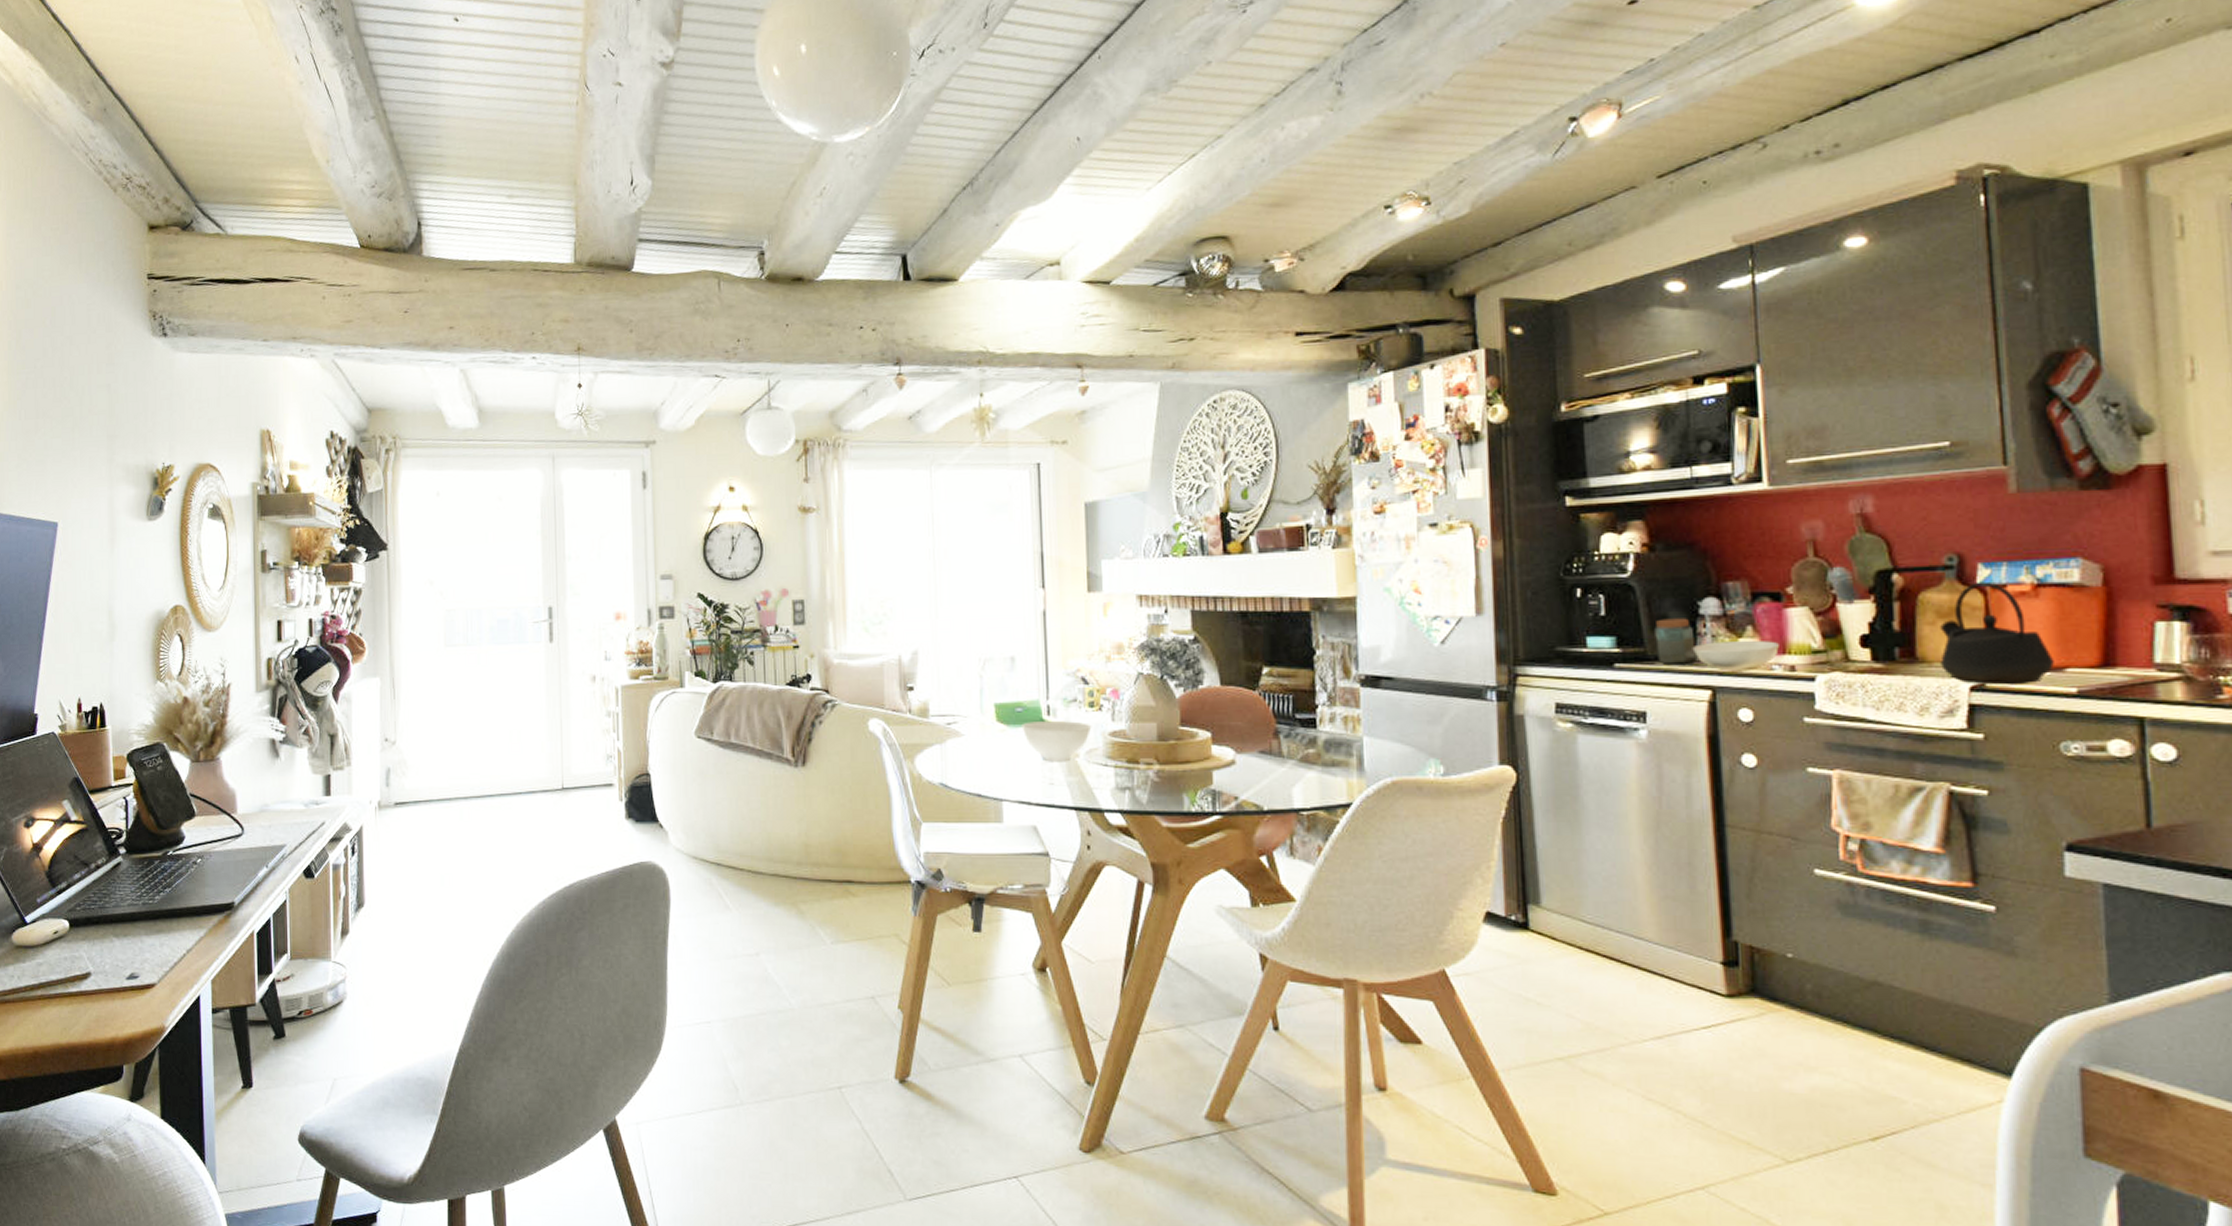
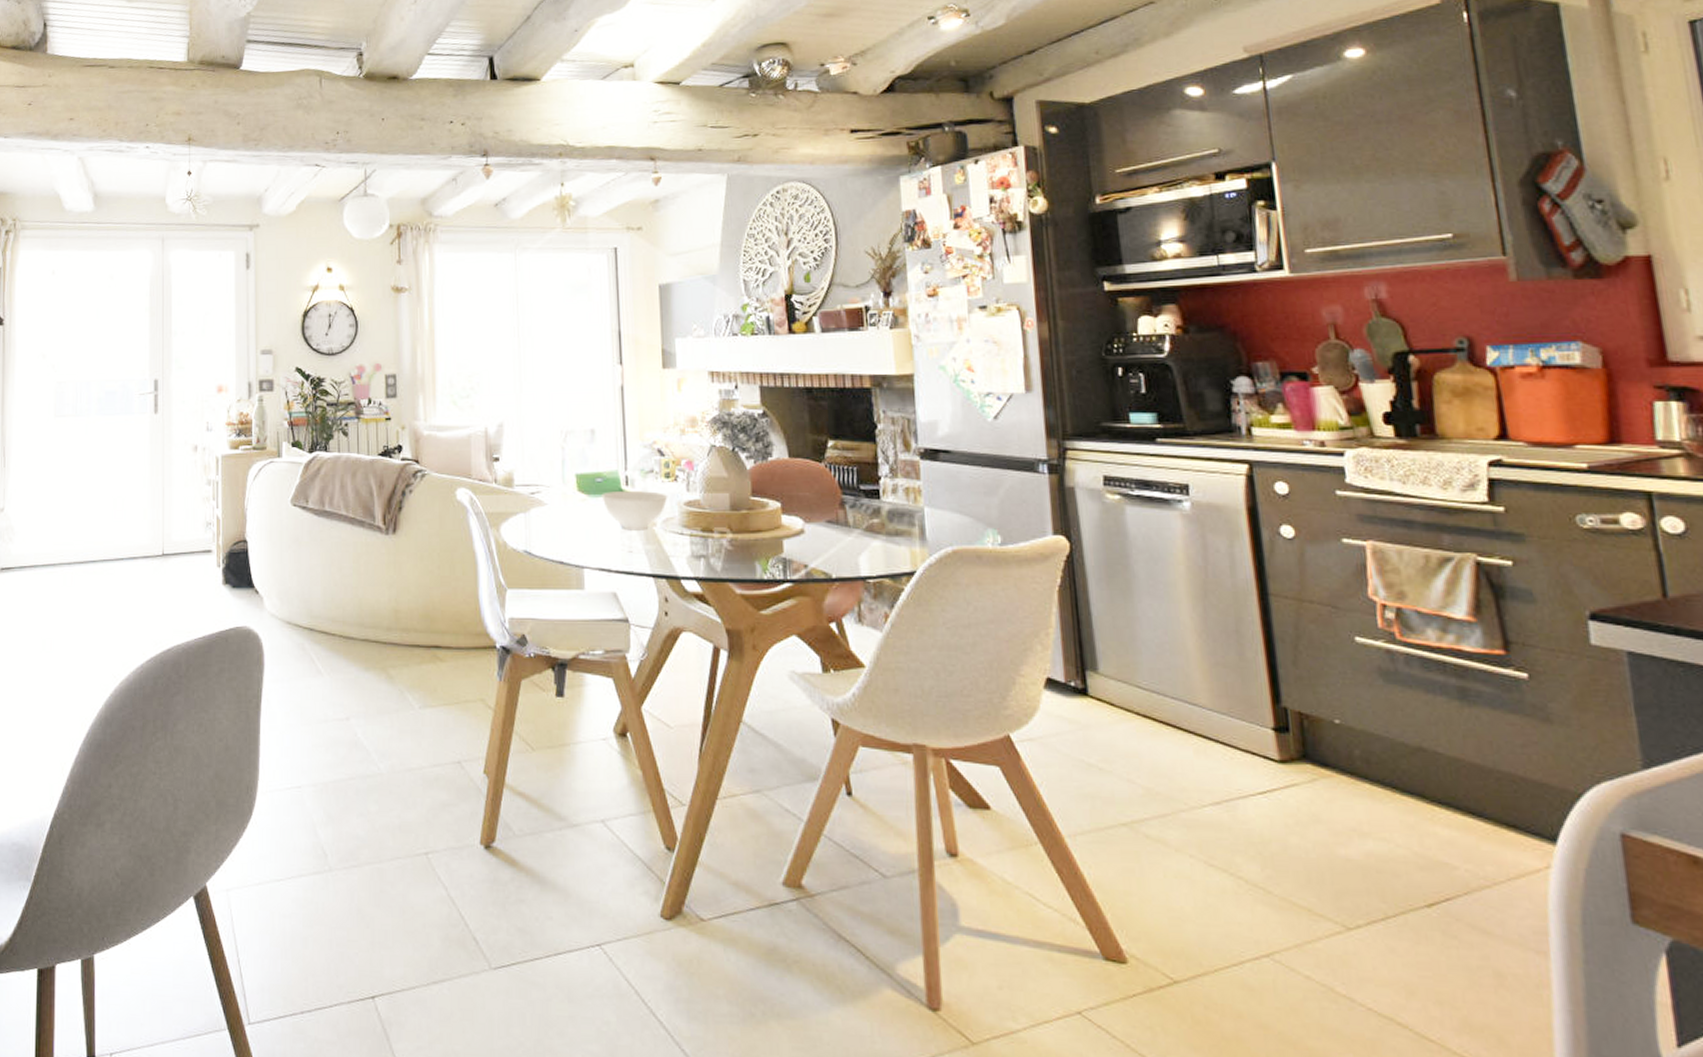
peanut butter: present [1653,618,1698,664] -> none [1190,396,1234,440]
bowl: present [1692,640,1779,672] -> none [1228,417,1309,447]
kettle: present [1940,581,2054,686] -> none [1456,363,1564,461]

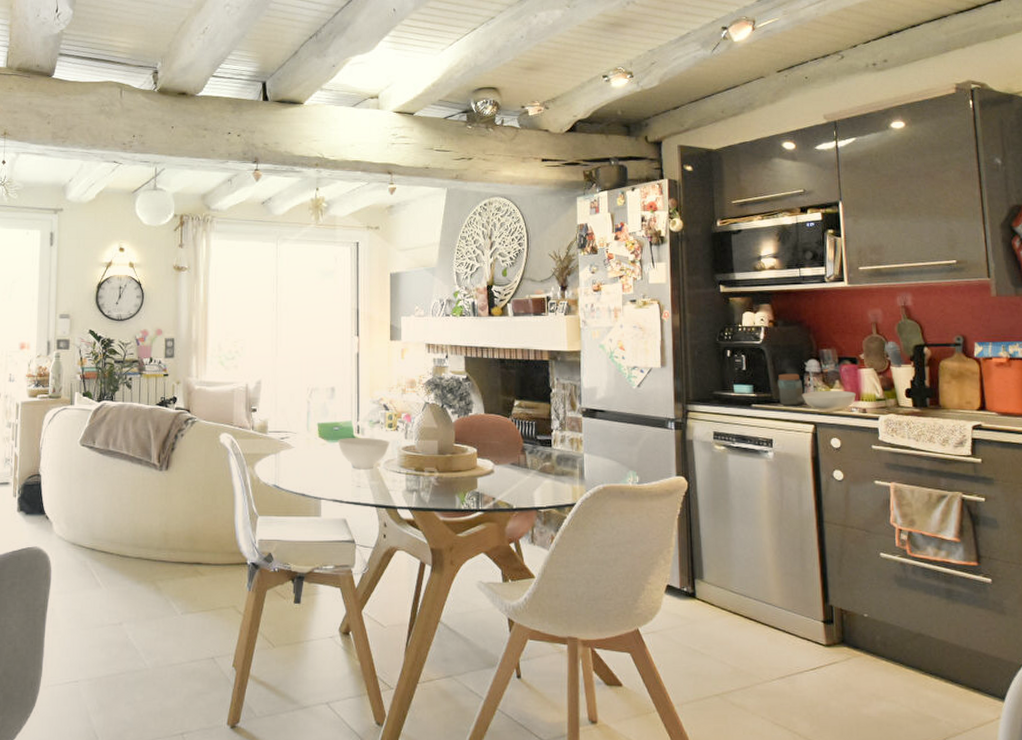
peanut butter: none [1190,396,1234,440] -> present [776,373,805,406]
bowl: none [1228,417,1309,447] -> present [801,390,856,412]

